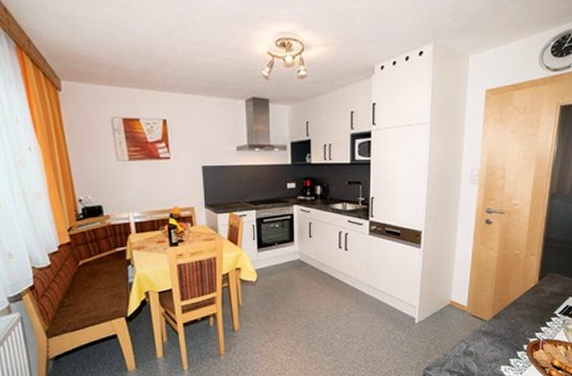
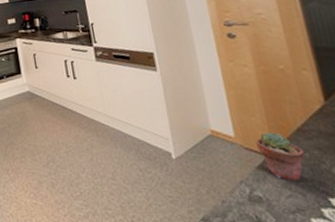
potted succulent: none [481,304,512,340] -> present [255,132,305,181]

